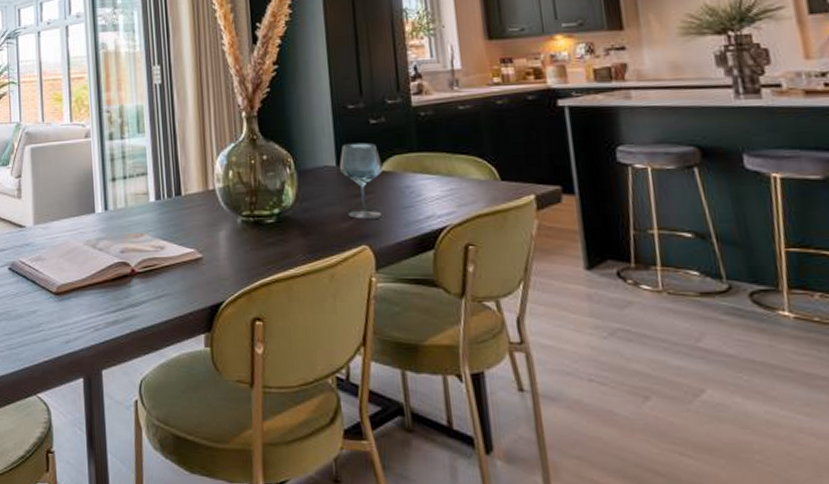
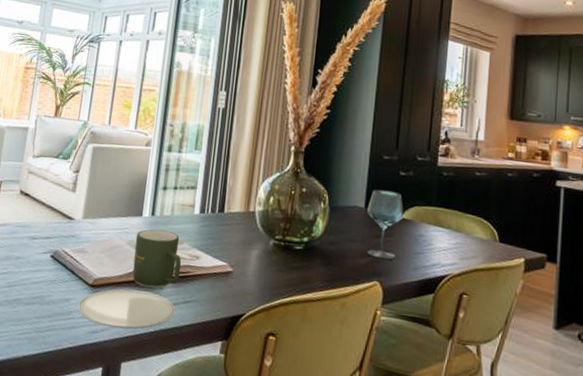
plate: none [45,292,149,335] -> present [77,289,176,329]
mug: none [92,224,147,288] -> present [132,229,182,288]

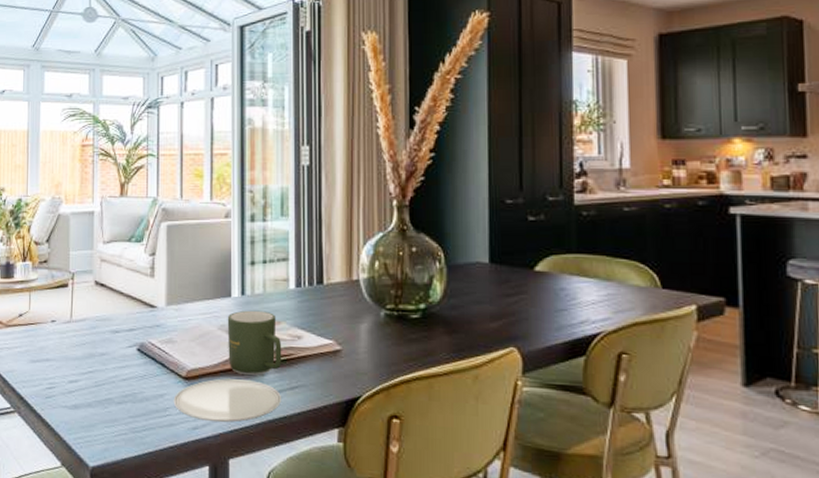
wine glass: present [367,189,404,261] -> none [492,240,538,322]

